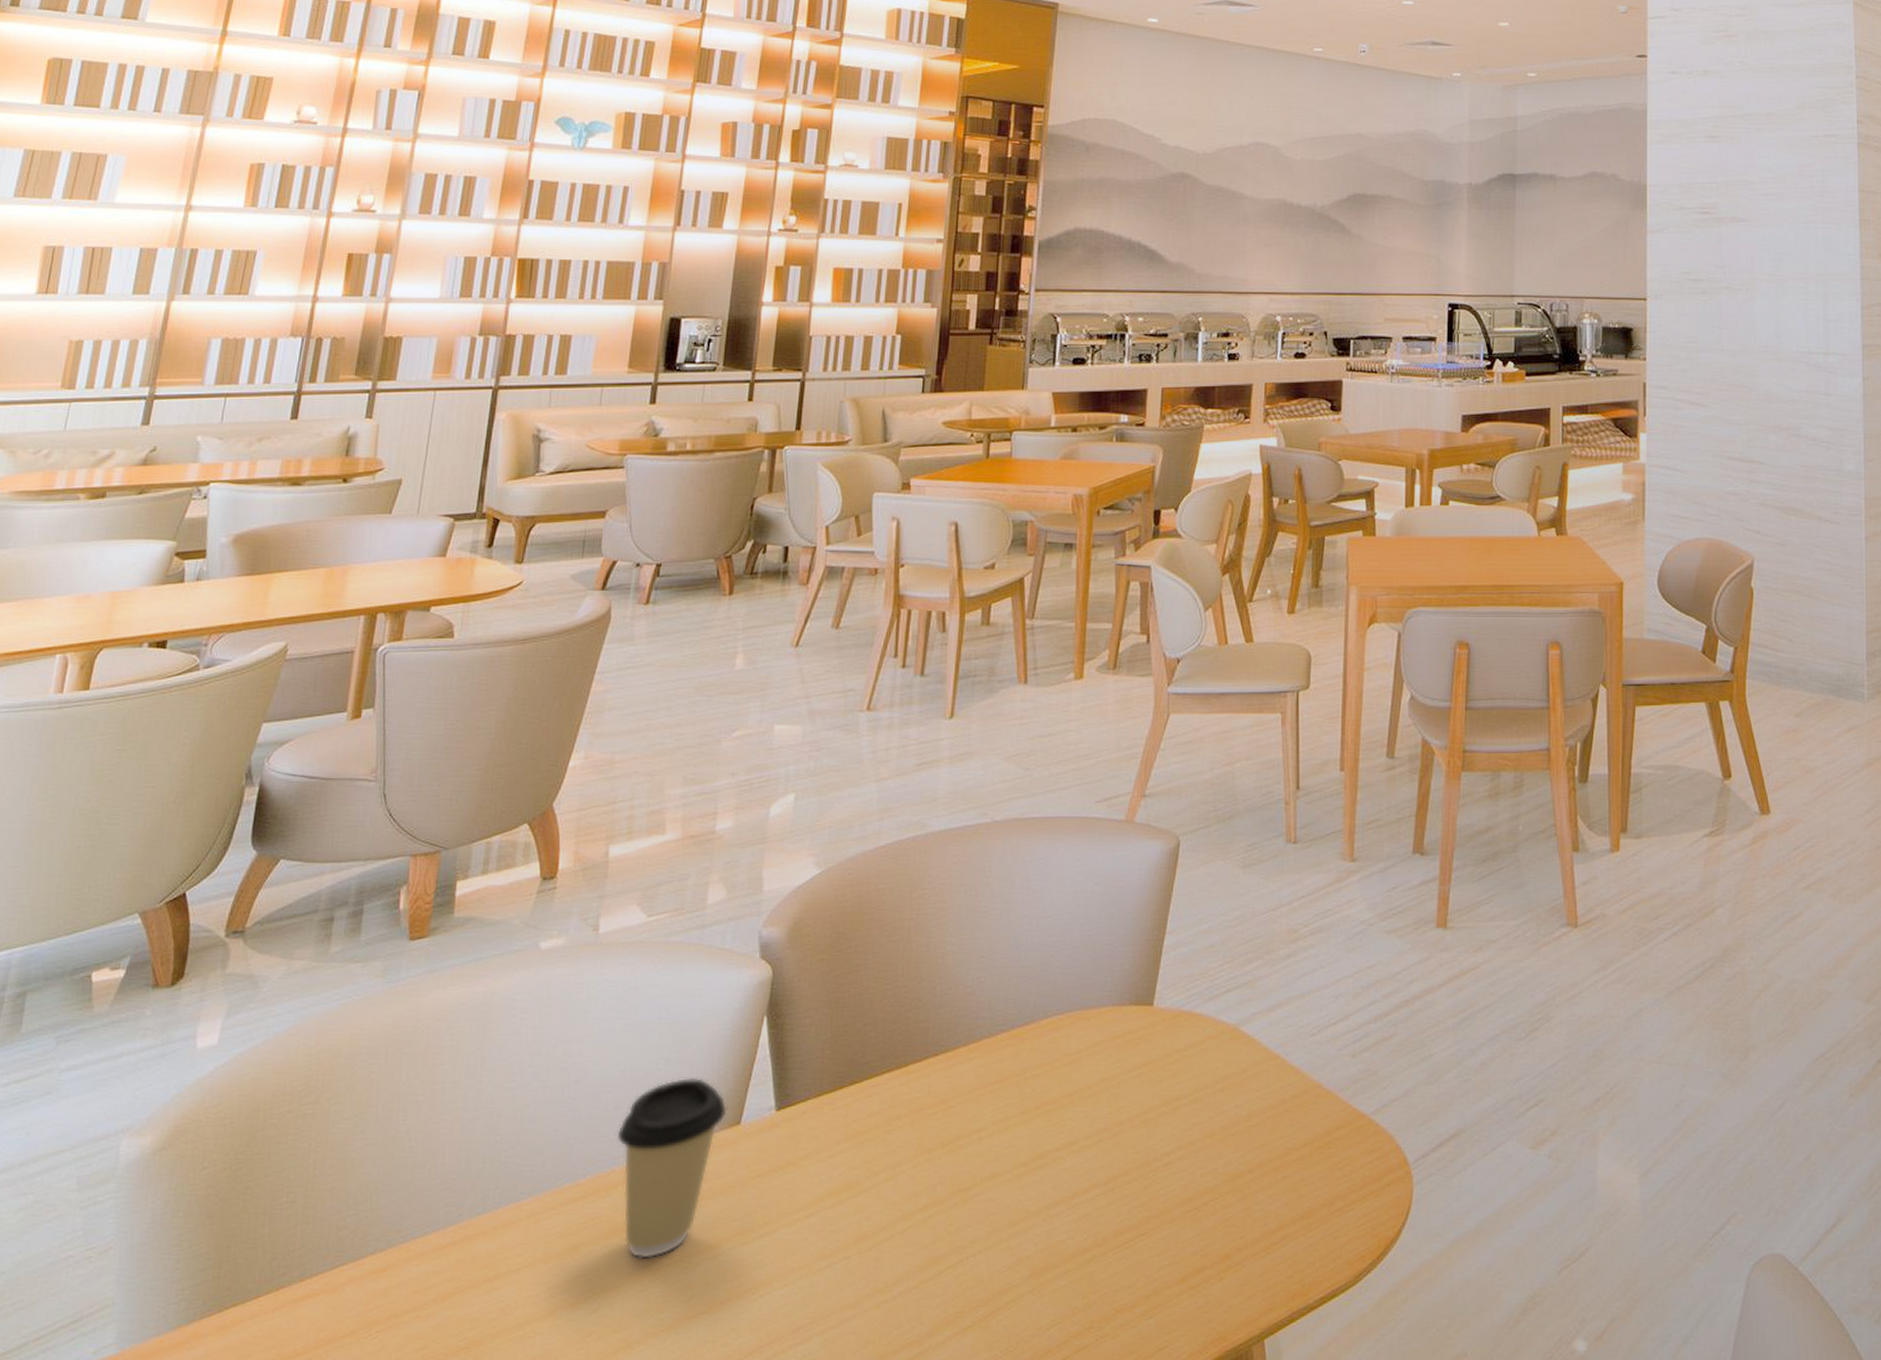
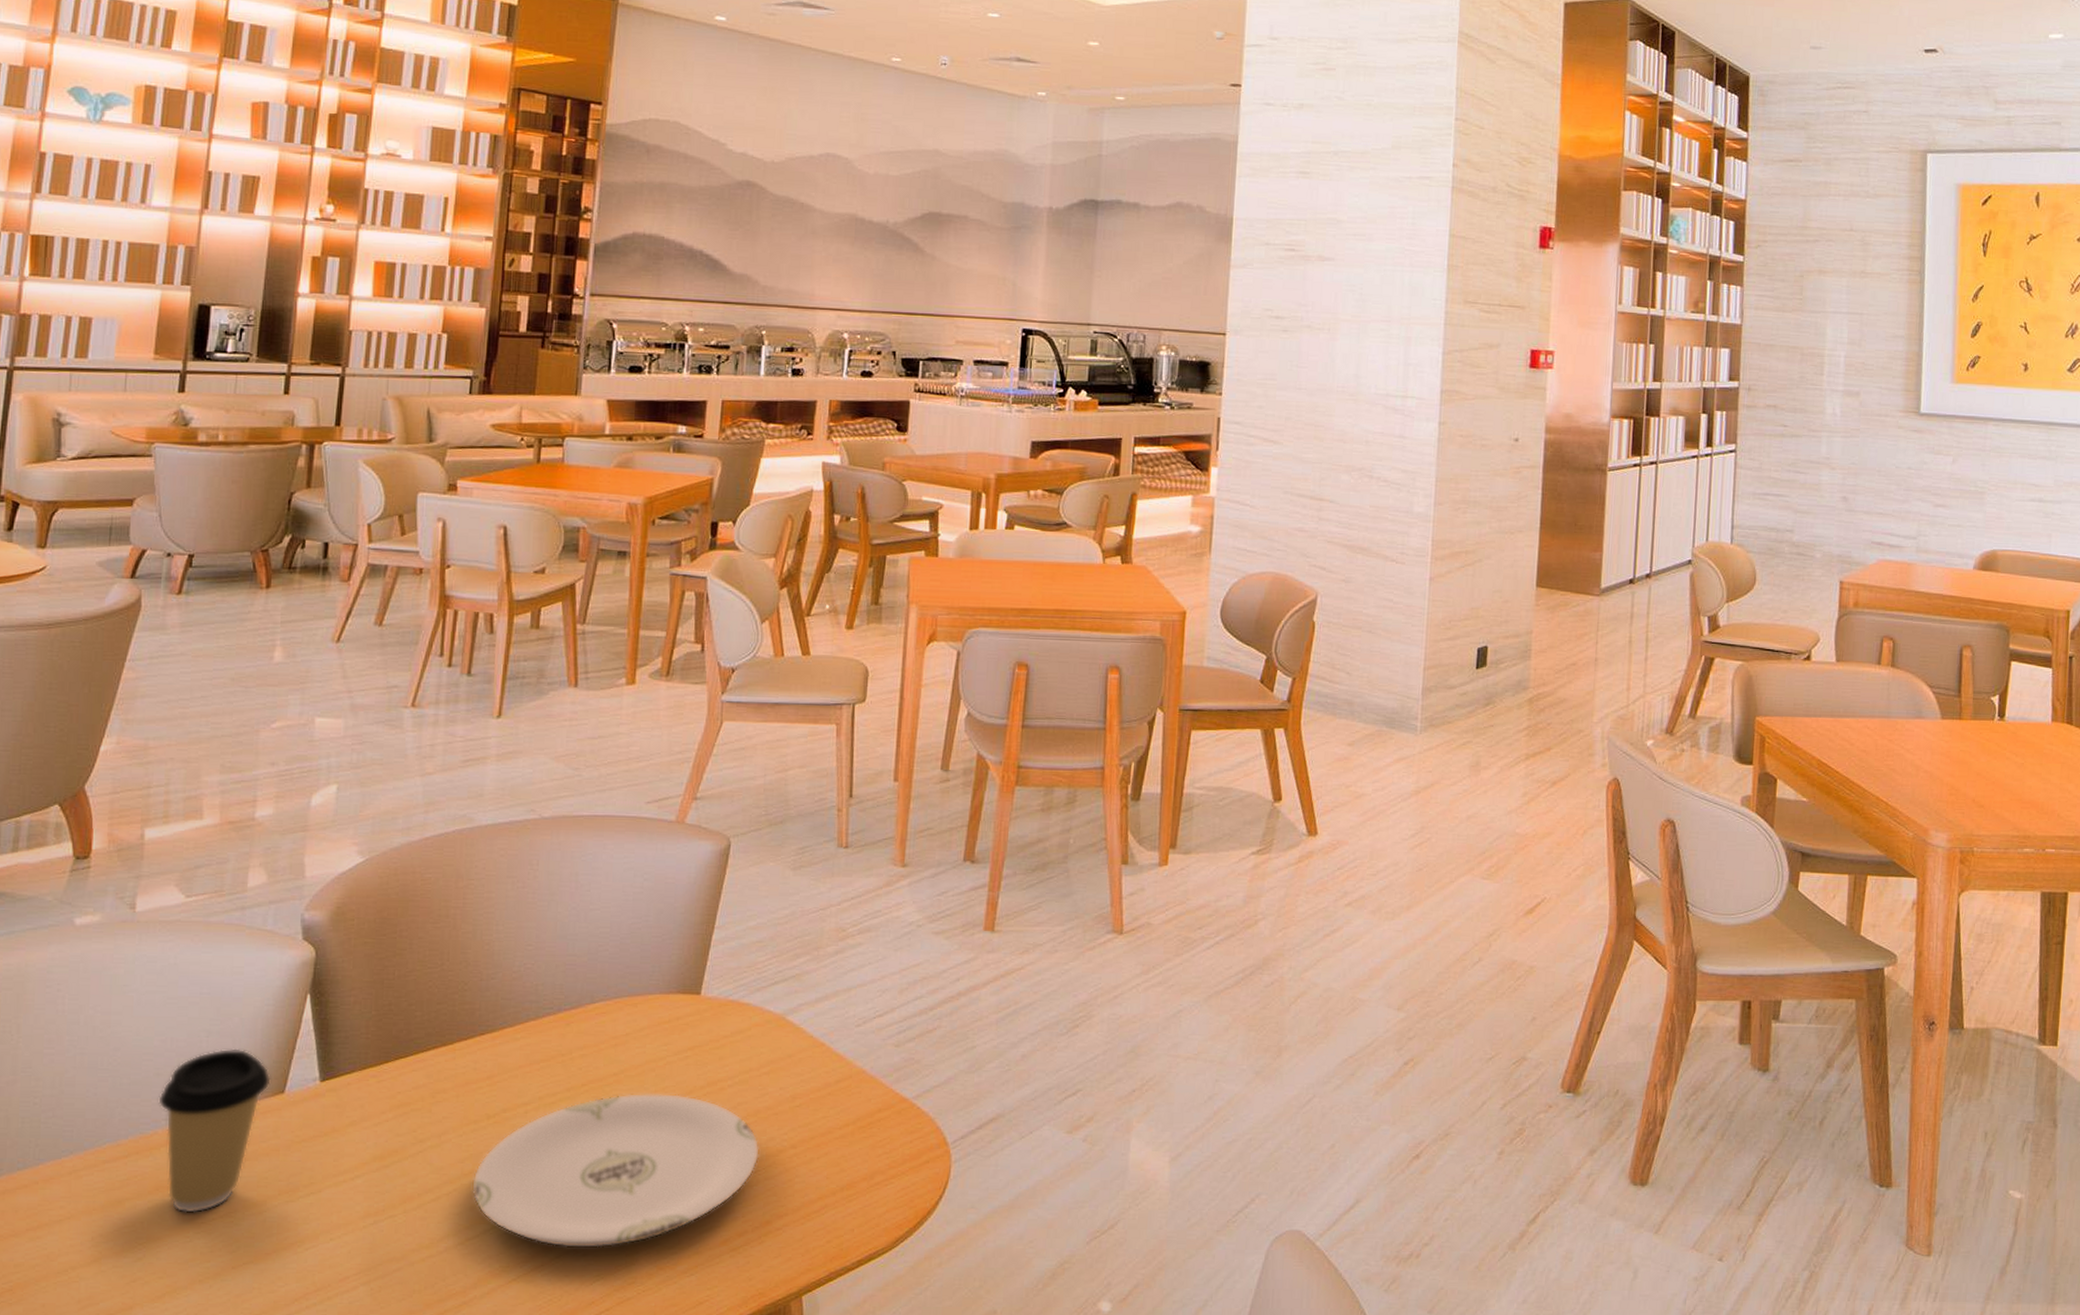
plate: none [926,1114,1216,1289] -> present [472,1093,760,1248]

